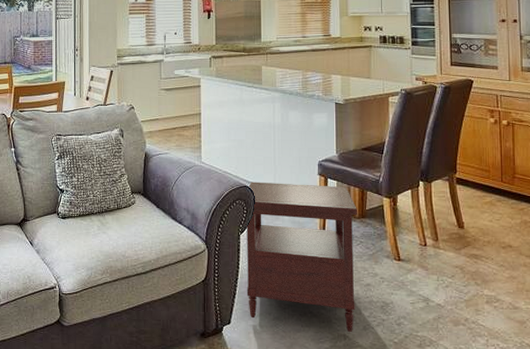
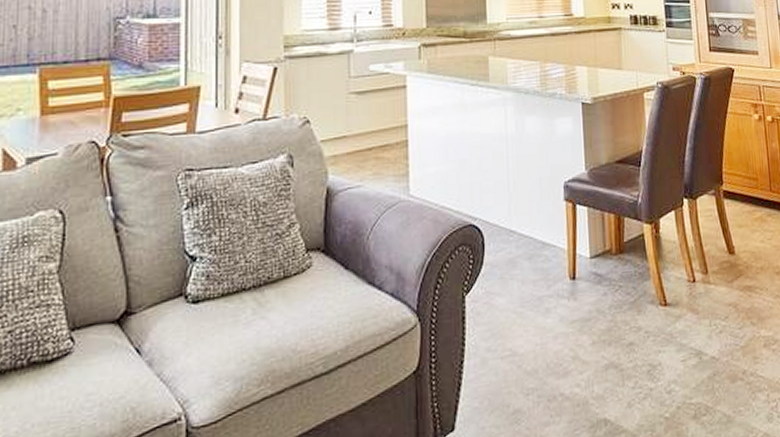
side table: present [246,182,357,333] -> none [473,213,617,417]

